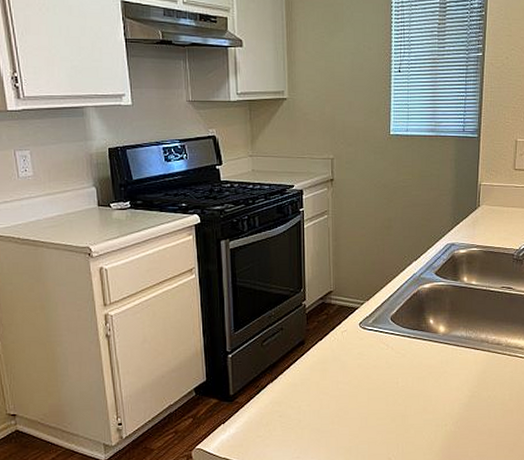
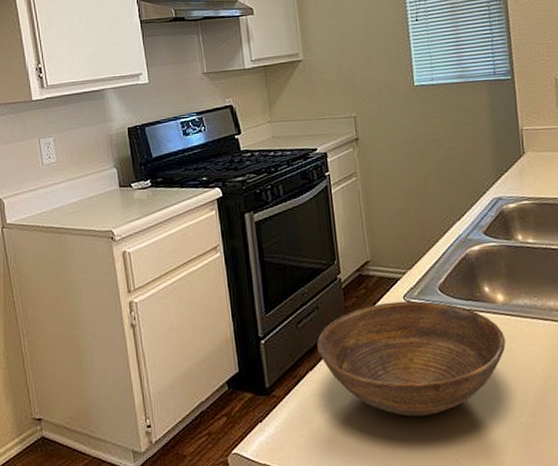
bowl: none [279,327,442,423] -> present [317,301,507,417]

